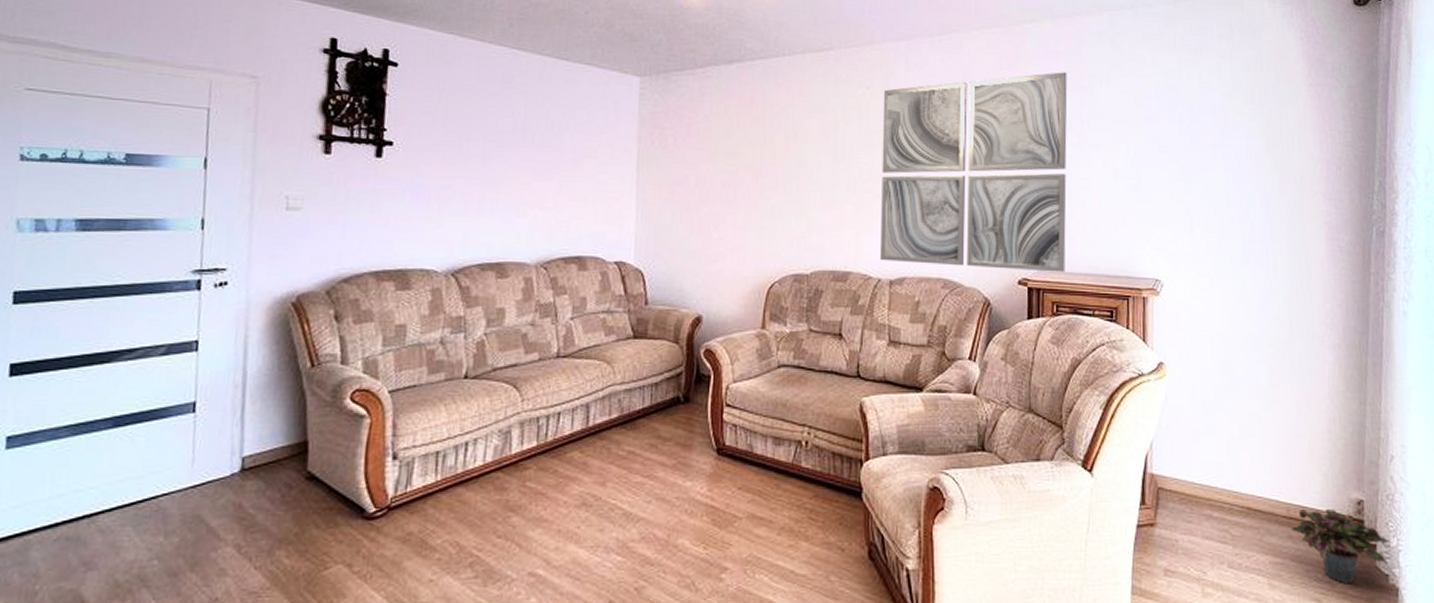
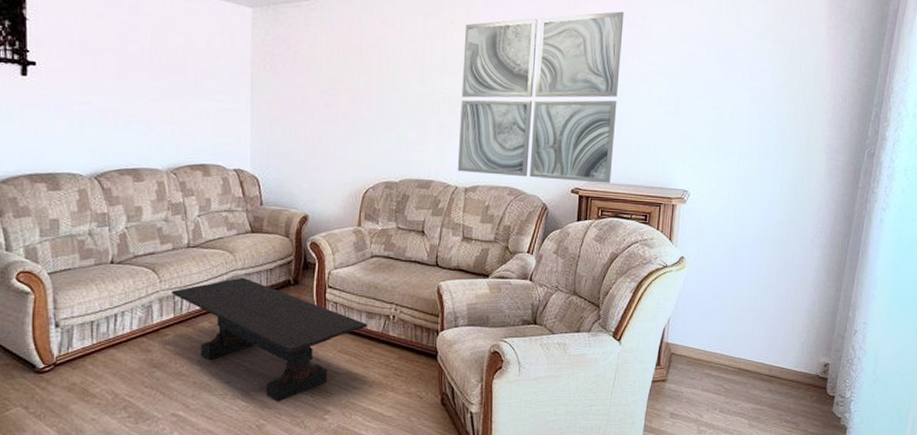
coffee table: none [535,394,775,556] -> present [171,277,368,402]
potted plant: present [1291,508,1389,583] -> none [771,369,845,423]

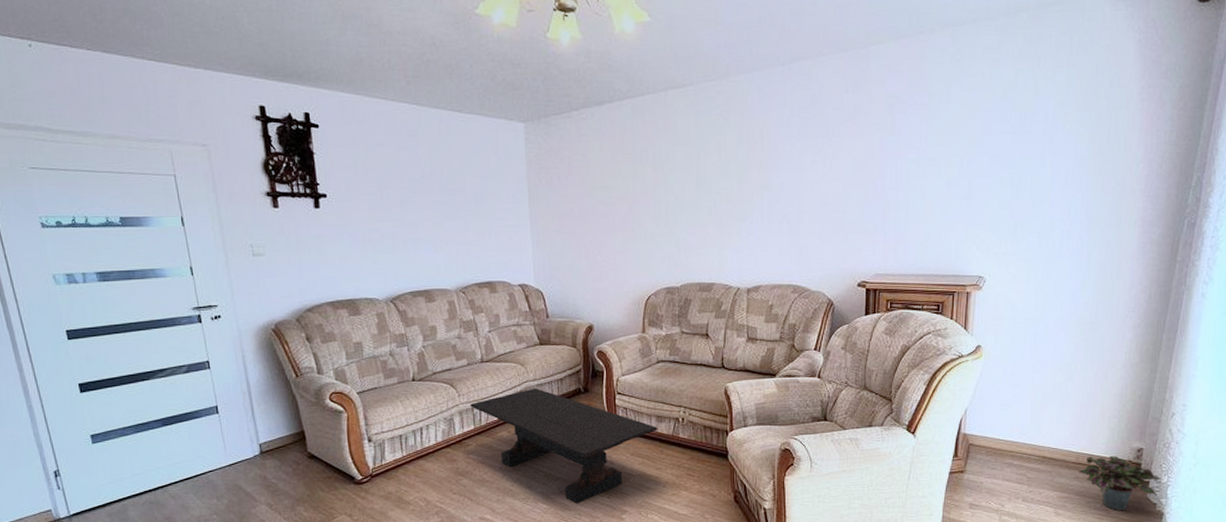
wall art: present [457,11,624,184] -> none [738,91,908,275]
potted plant: none [771,369,845,423] -> present [1079,455,1161,510]

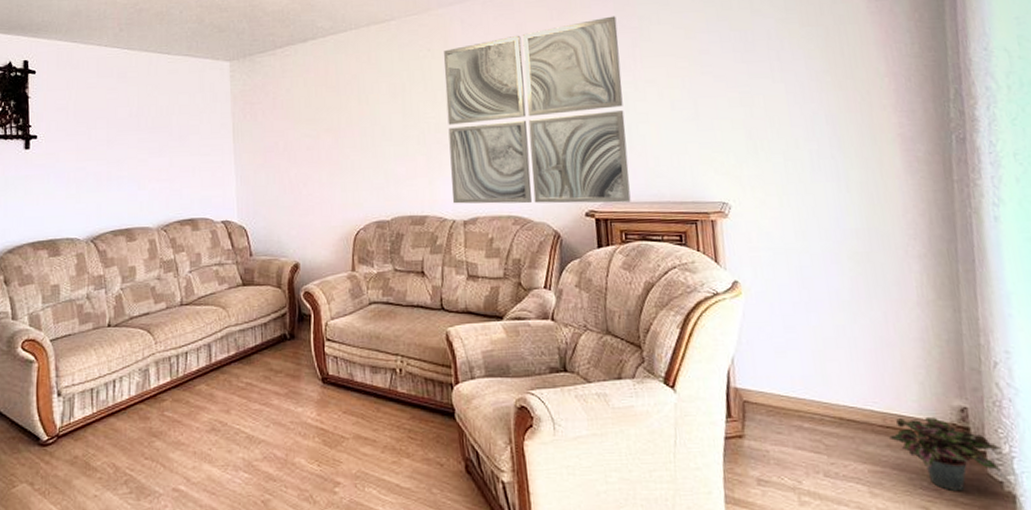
coffee table: present [470,388,658,504] -> none [167,334,373,473]
wall art: none [738,91,908,275] -> present [444,16,631,204]

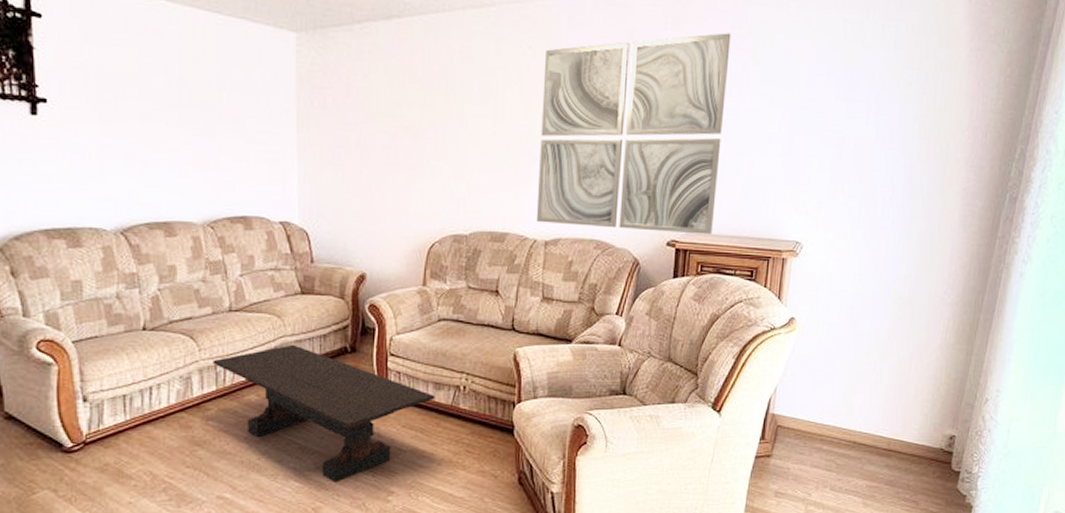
coffee table: none [167,334,373,473] -> present [213,344,435,483]
potted plant: present [889,416,1003,490] -> none [889,442,972,502]

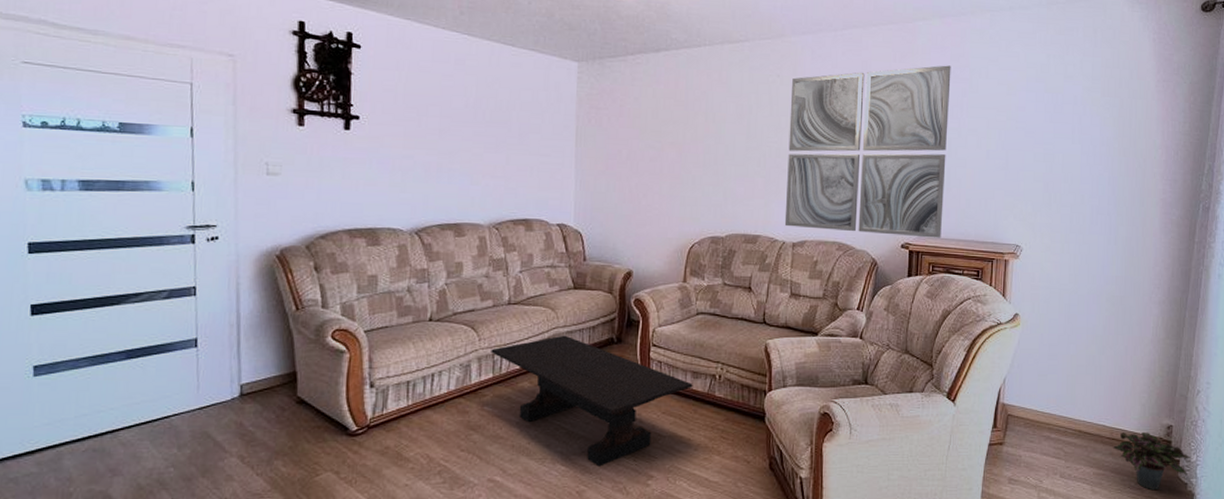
potted plant: none [889,442,972,502] -> present [1113,431,1190,489]

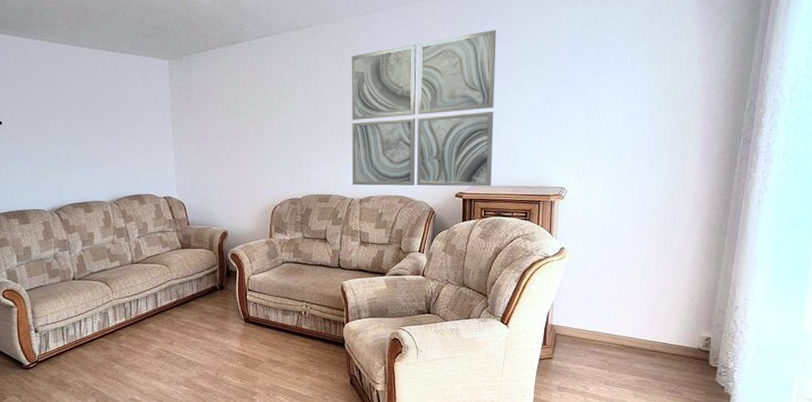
coffee table: present [491,335,693,467] -> none [122,285,284,387]
potted plant: present [1113,431,1190,489] -> none [654,343,727,393]

